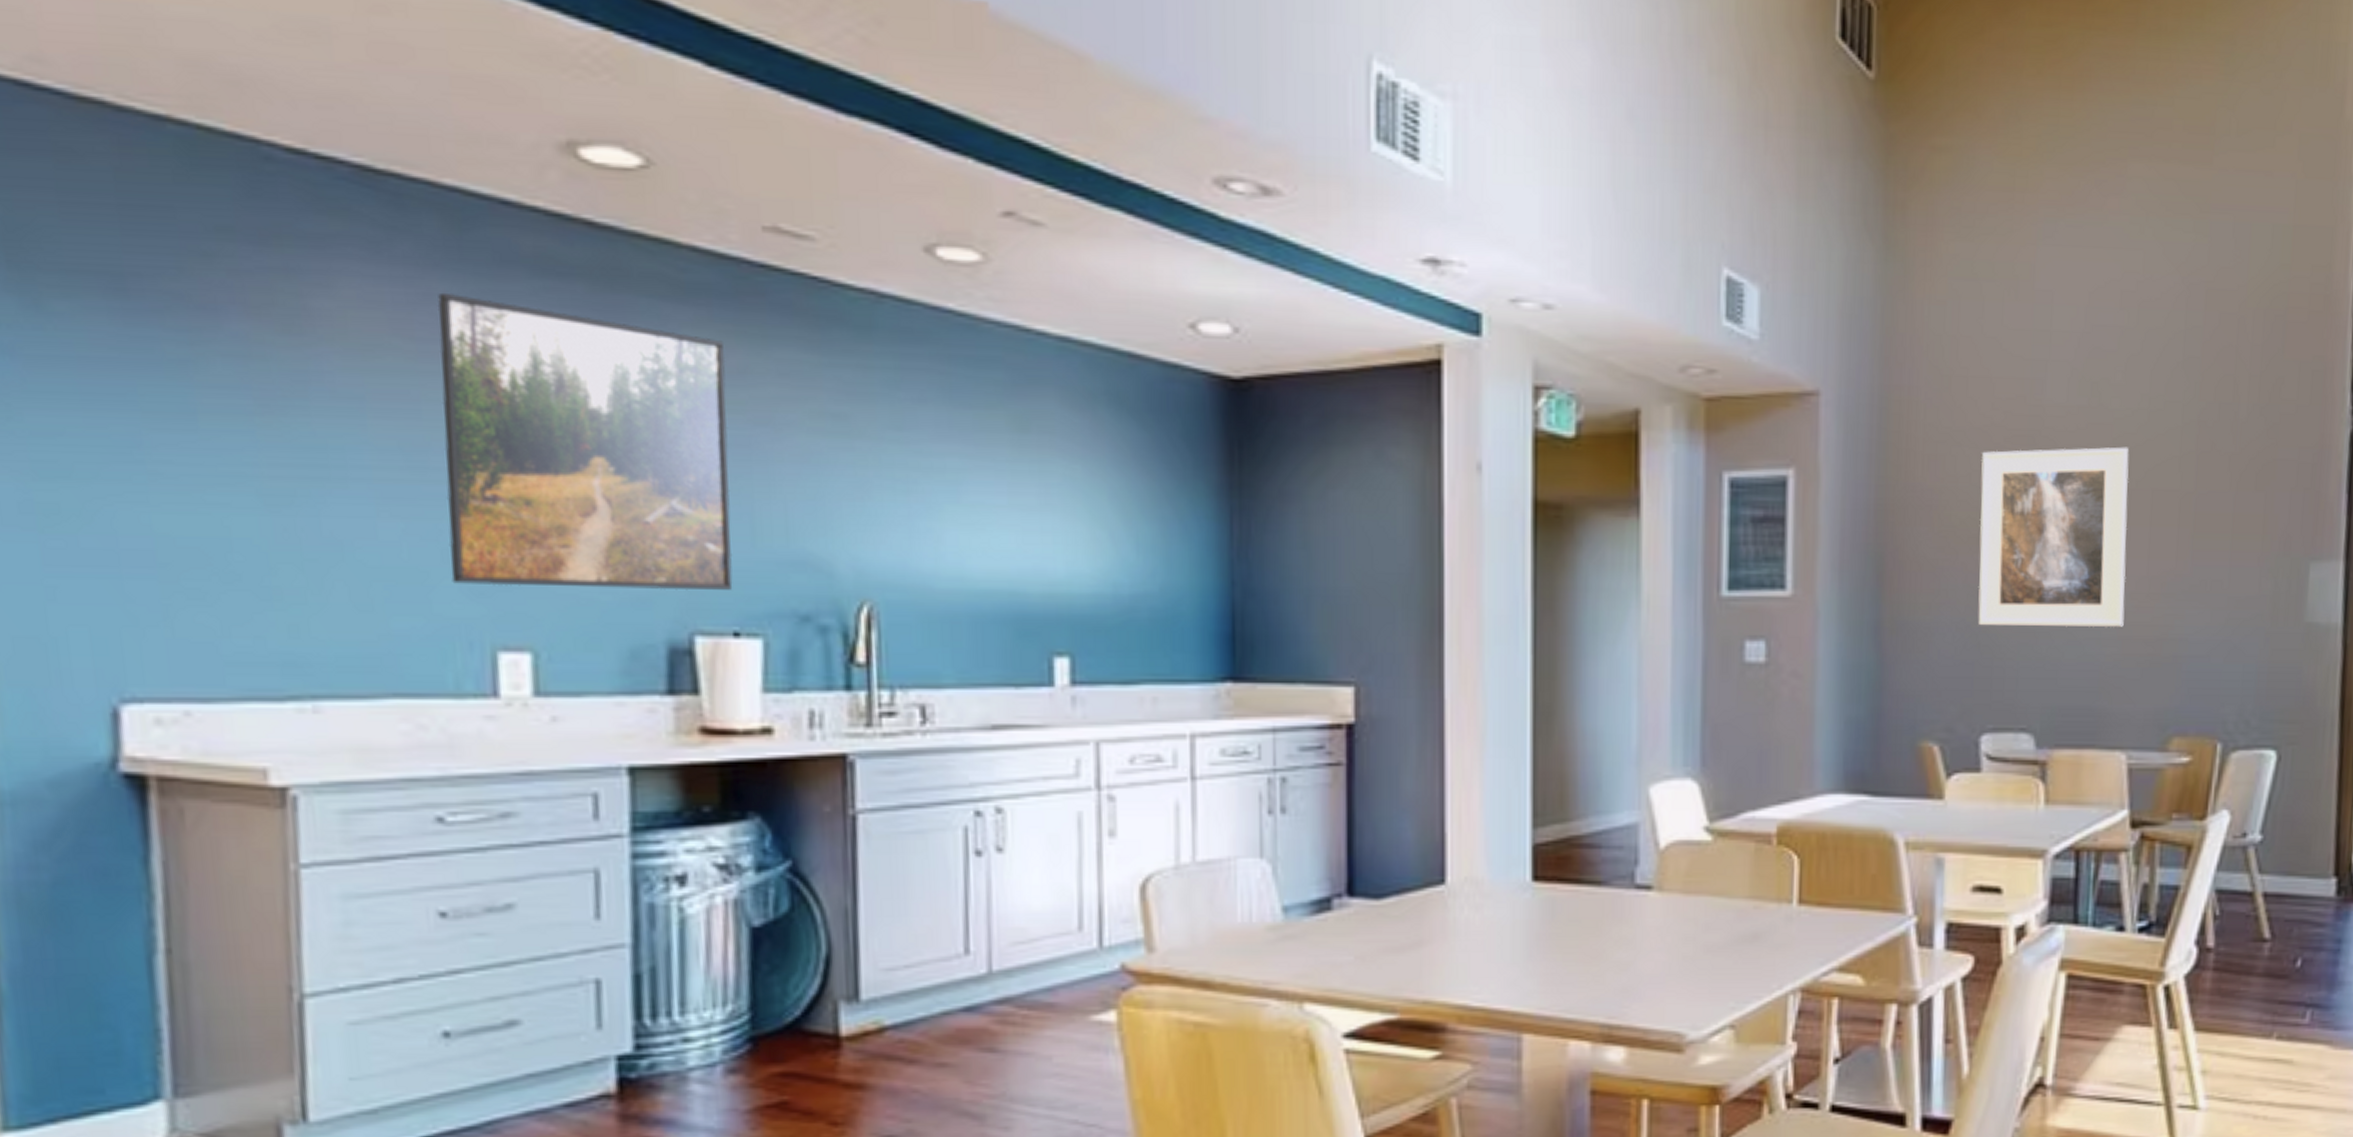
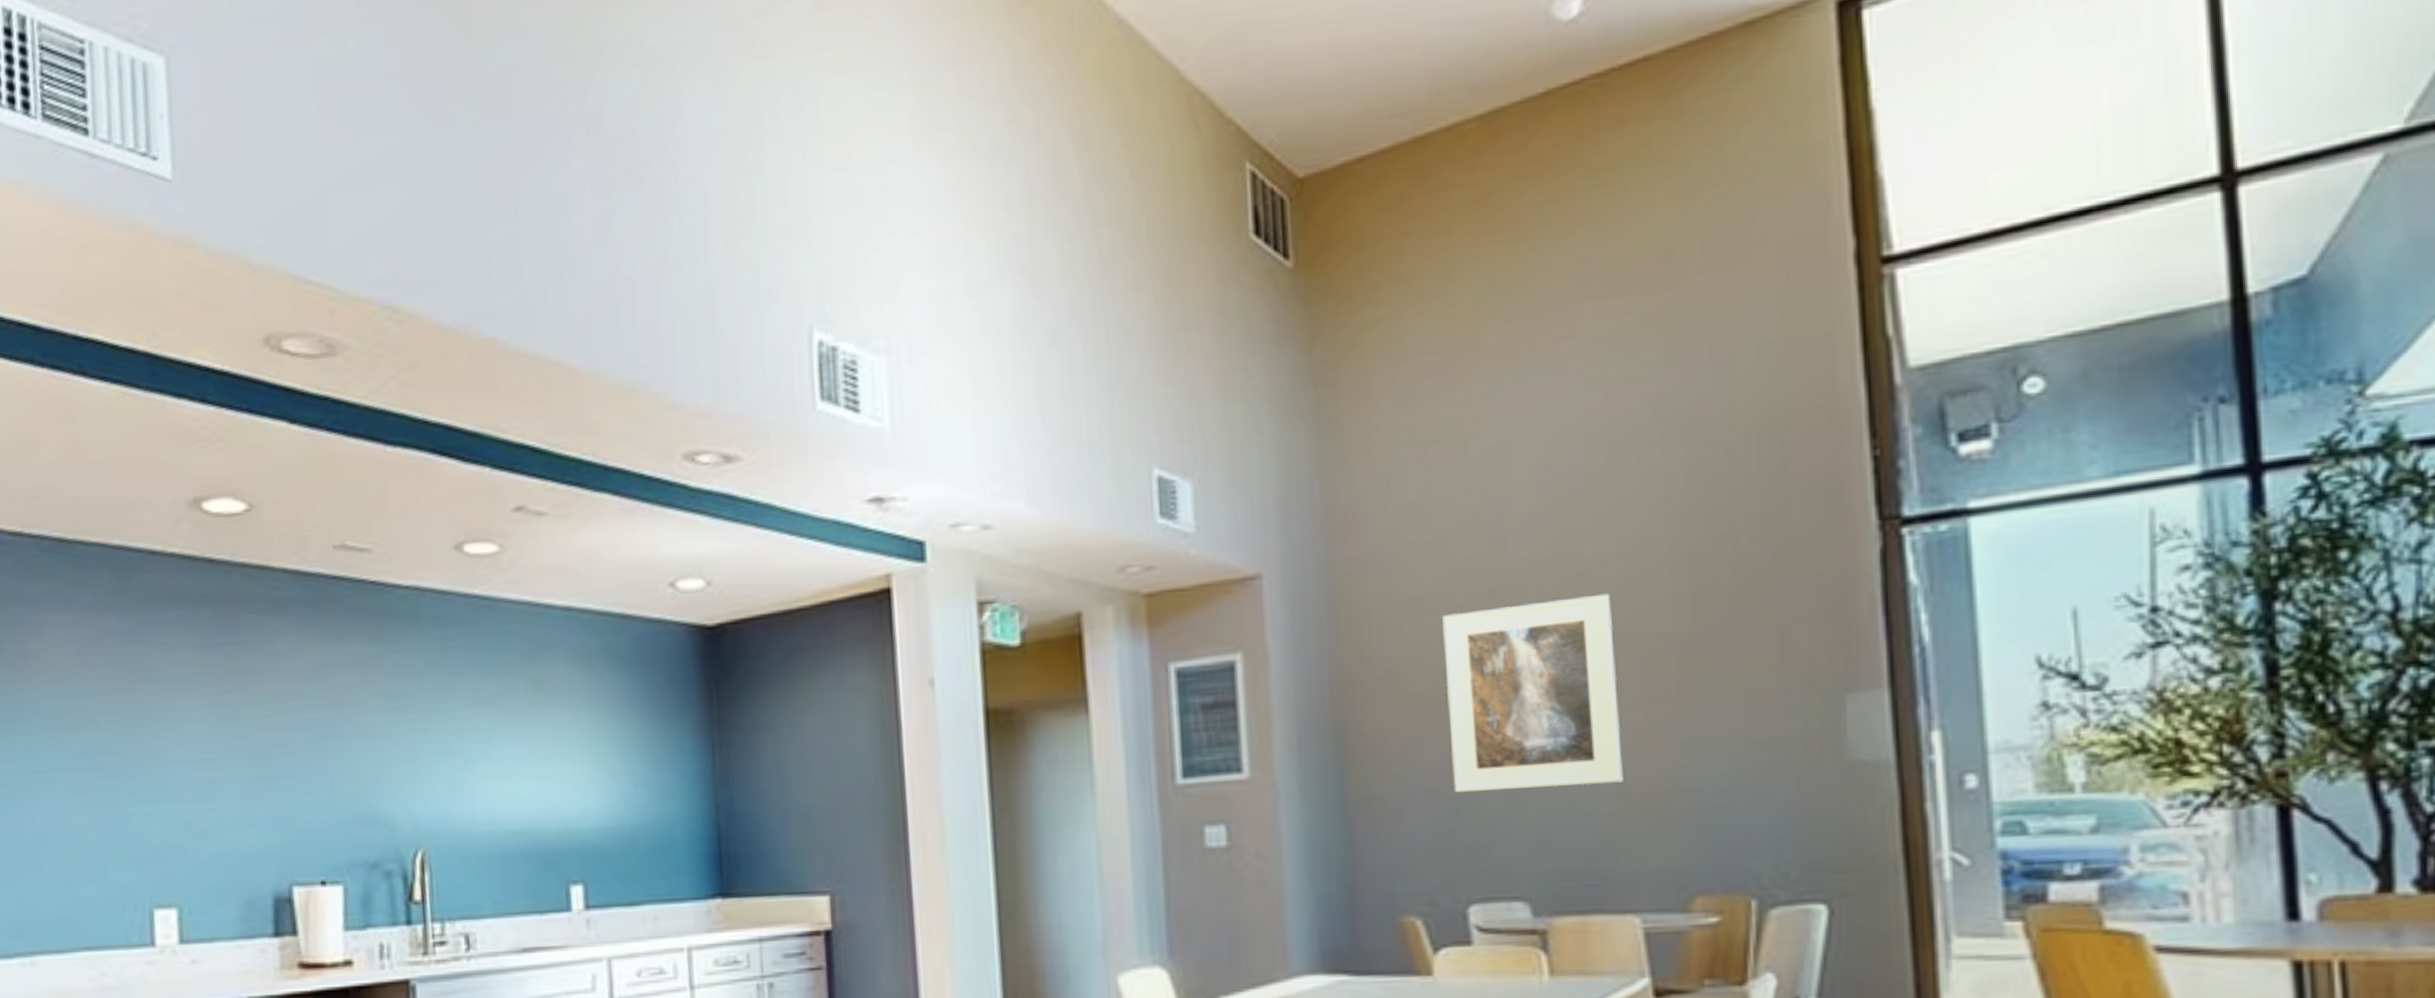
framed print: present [437,292,733,591] -> none [109,627,320,857]

